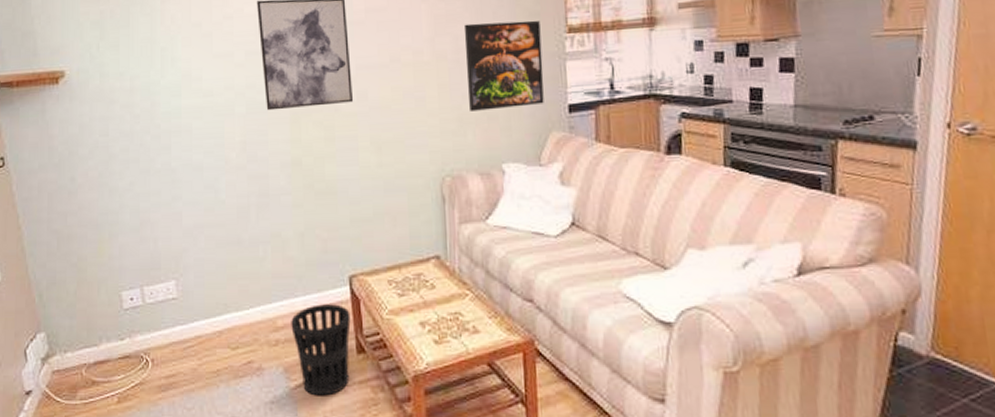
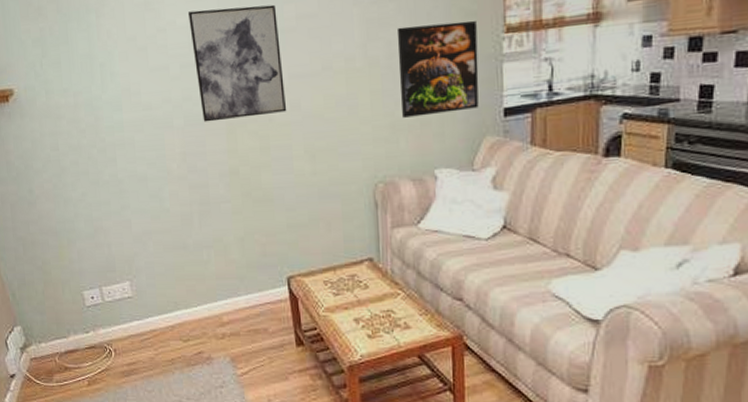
wastebasket: present [291,304,351,396] -> none [235,302,290,382]

